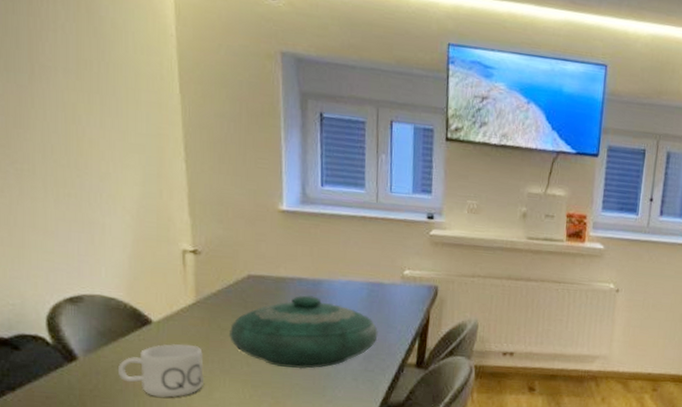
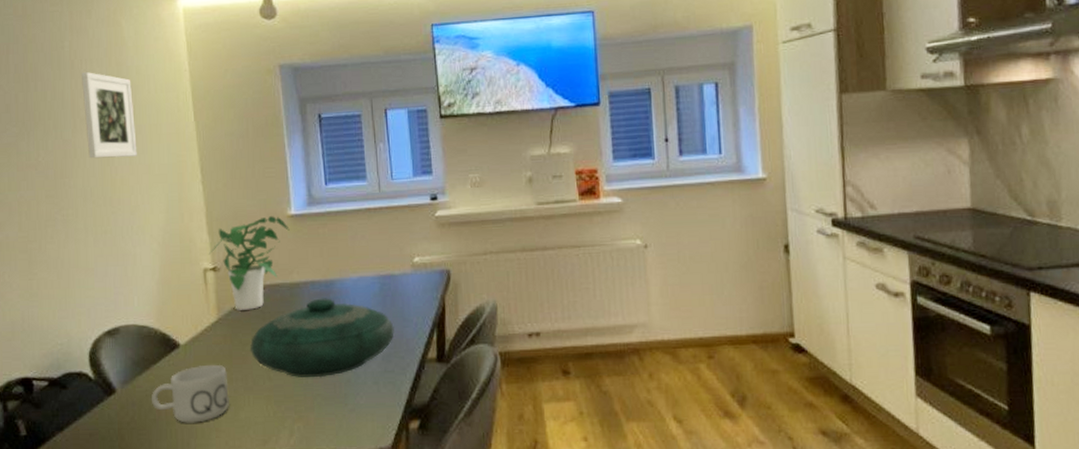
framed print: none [42,10,110,119] -> present [82,71,137,159]
potted plant: none [188,208,280,297] -> present [208,216,290,310]

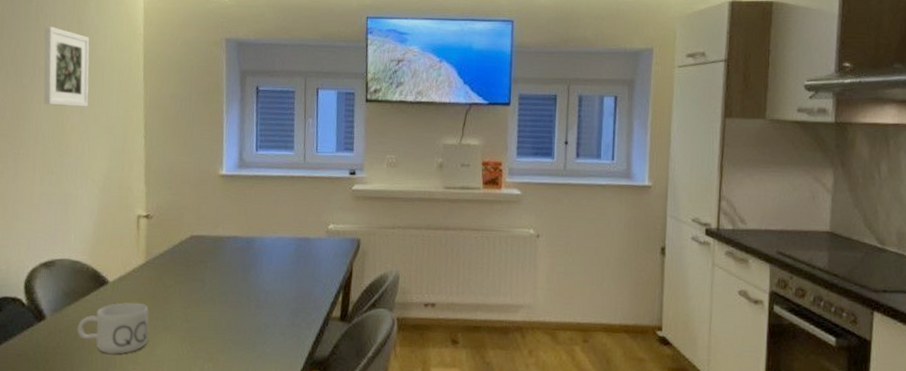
potted plant: present [208,216,290,310] -> none [143,174,220,257]
decorative bowl: present [250,298,395,378] -> none [171,252,305,325]

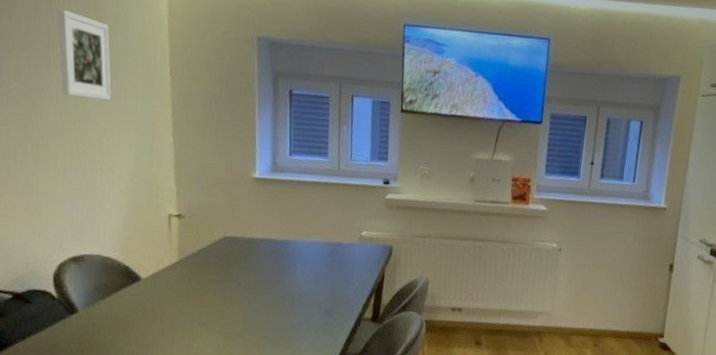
mug: present [77,302,149,354] -> none [111,298,185,347]

